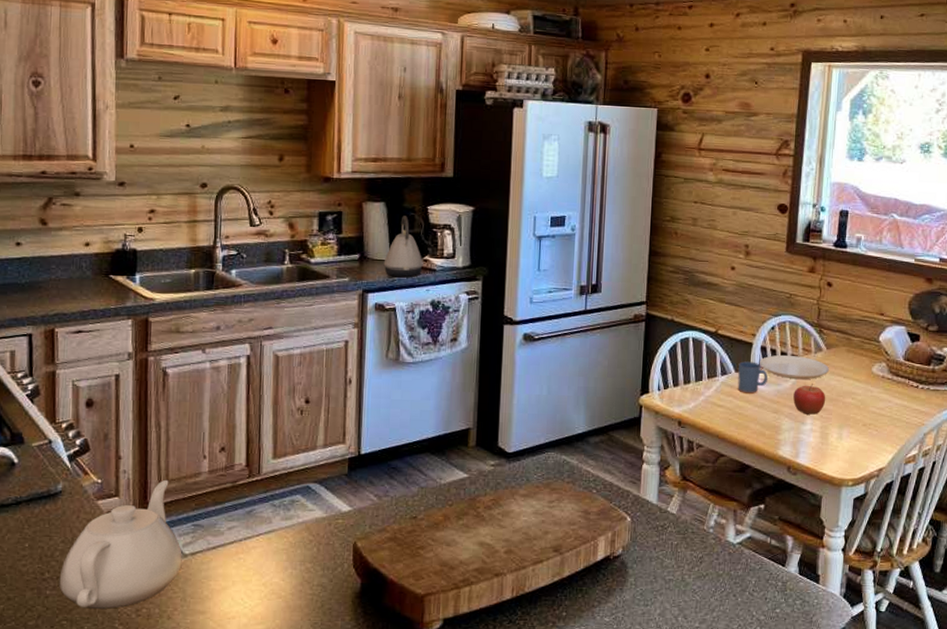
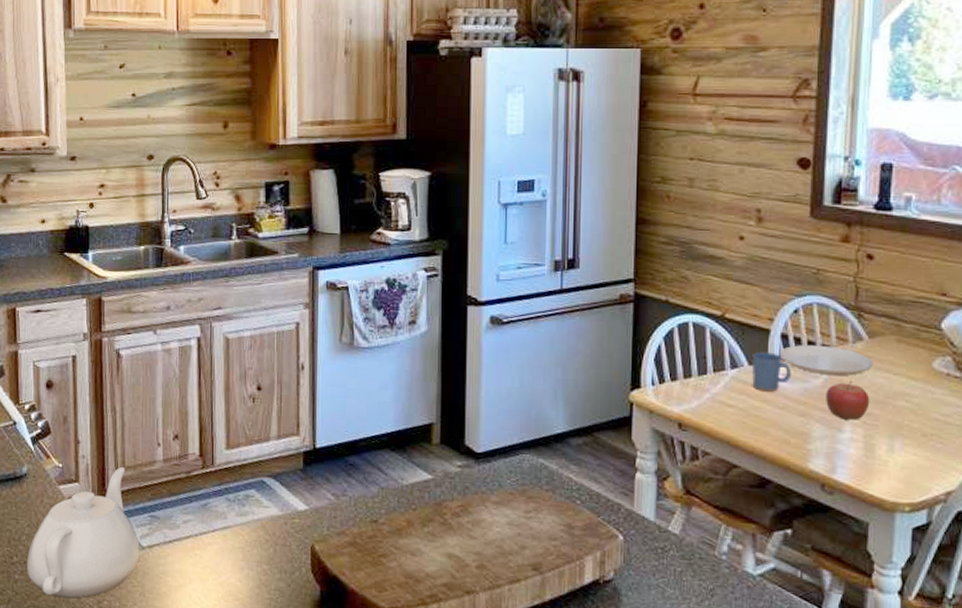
kettle: present [383,215,423,278] -> none [334,184,376,253]

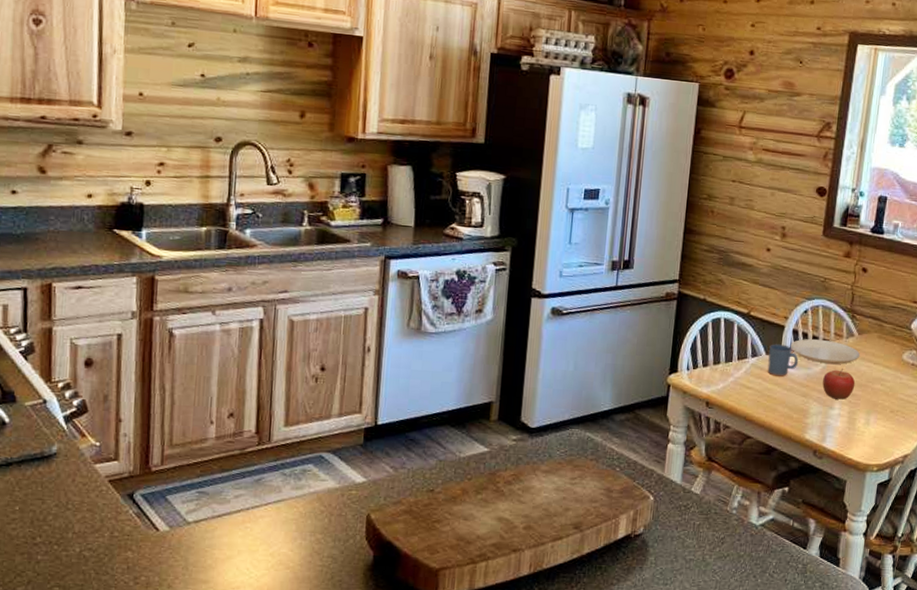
teapot: present [26,466,140,598] -> none [51,444,185,576]

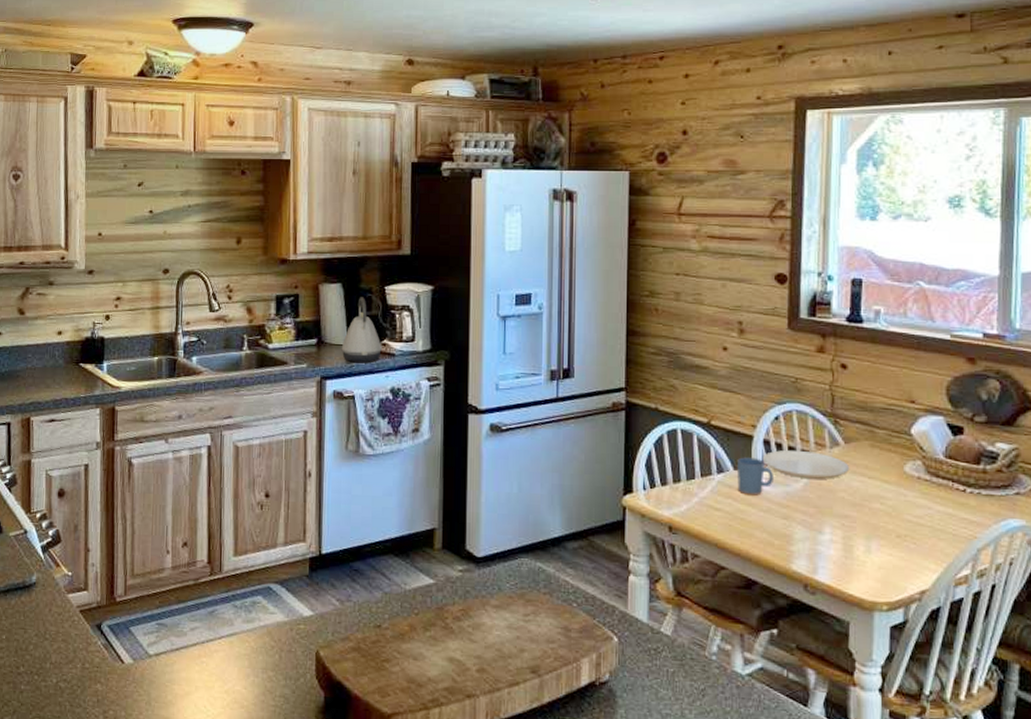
kettle: none [408,181,450,245] -> present [341,297,382,363]
fruit: present [822,368,855,400] -> none [807,484,848,522]

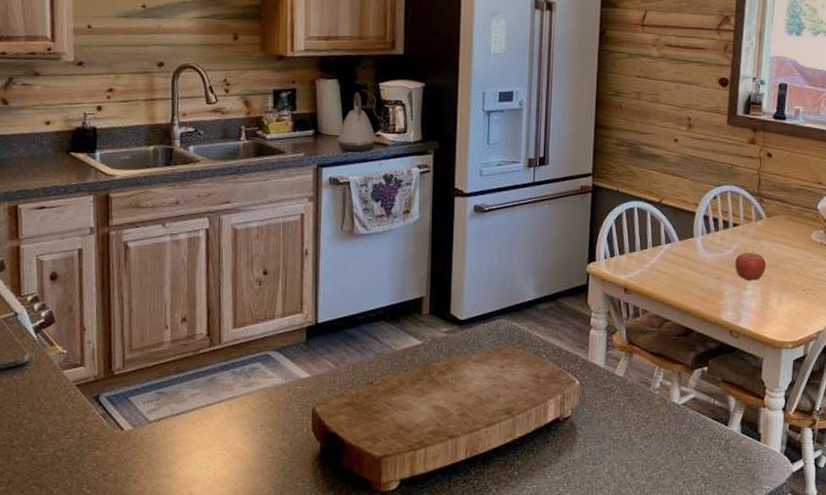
mug: present [737,457,773,496] -> none [681,230,710,261]
plate: present [762,449,850,479] -> none [702,223,770,246]
fruit: none [807,484,848,522] -> present [735,250,767,280]

